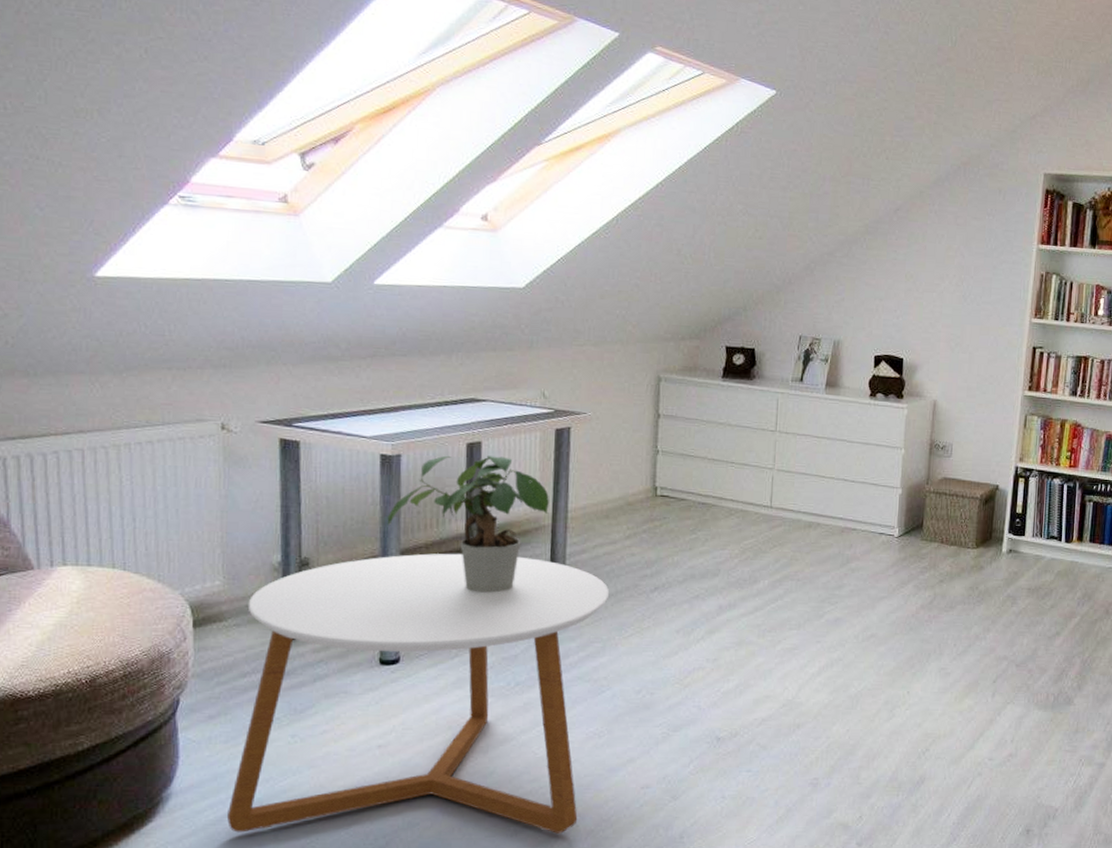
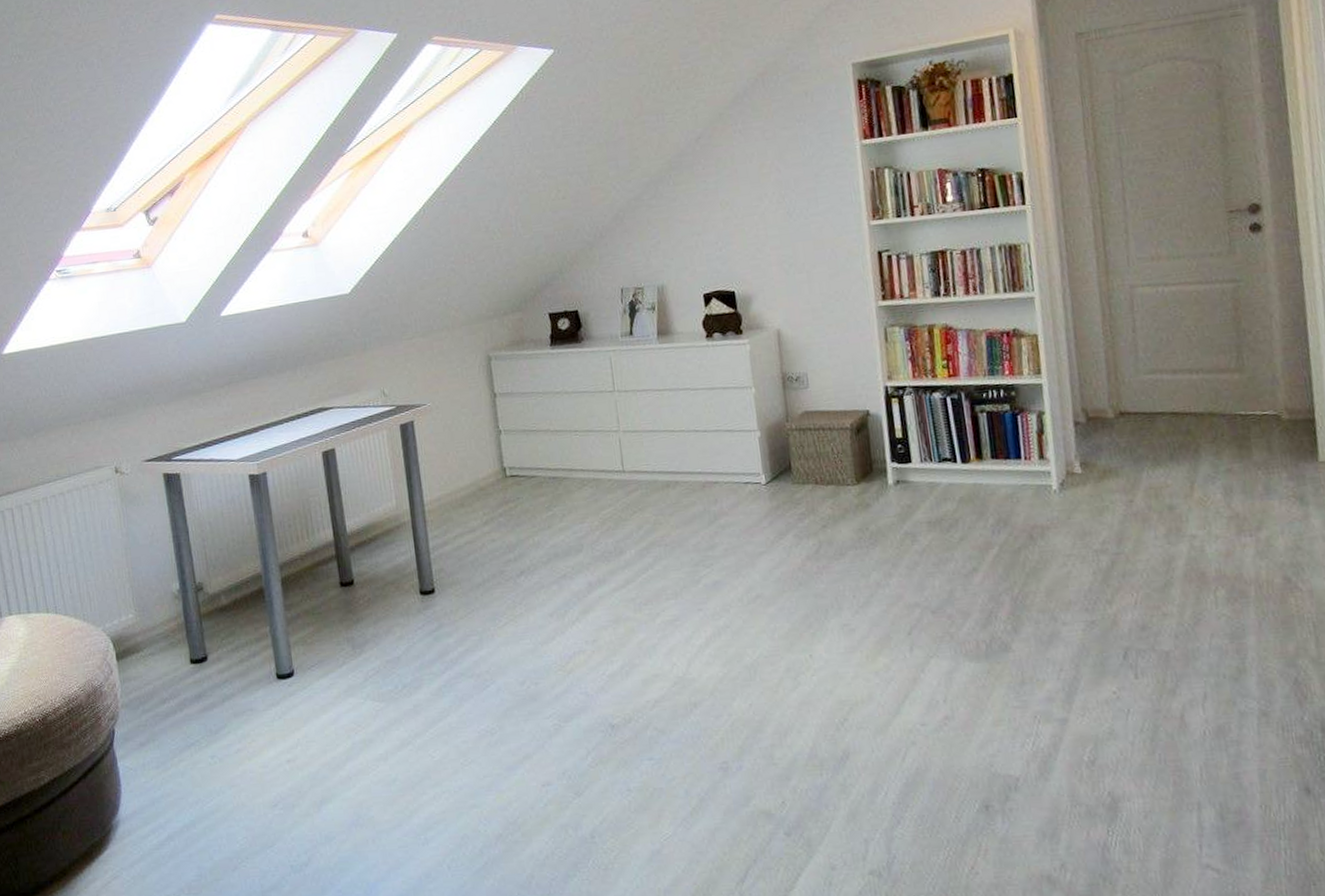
coffee table: present [226,553,610,833] -> none [158,556,485,856]
potted plant: present [387,455,549,593] -> none [263,460,406,598]

